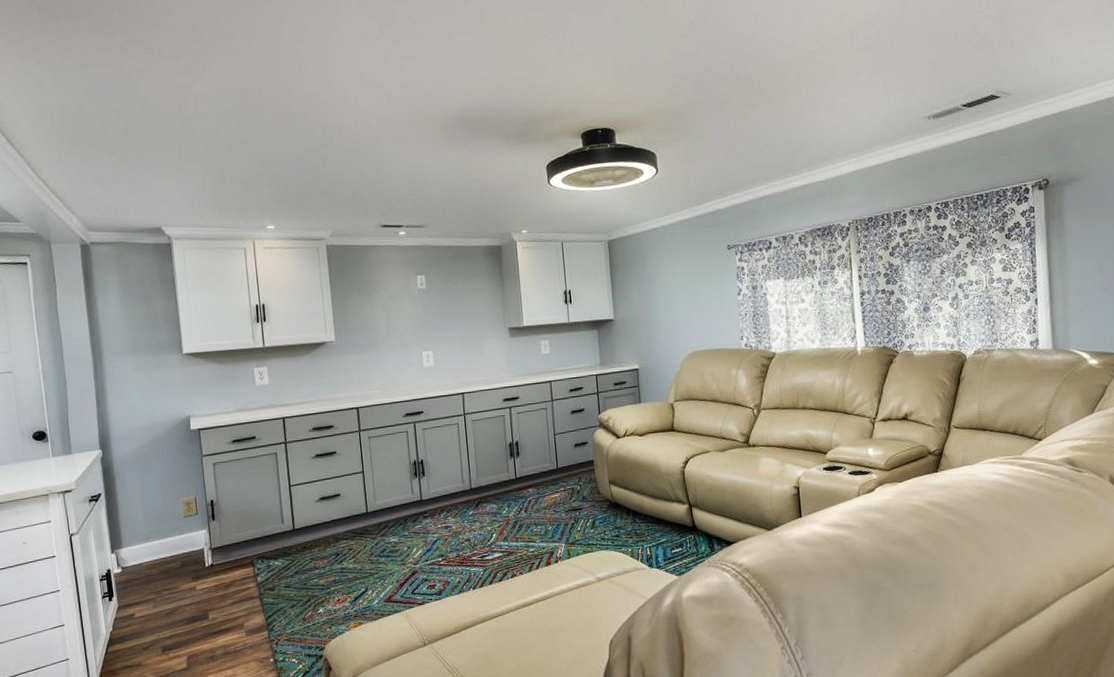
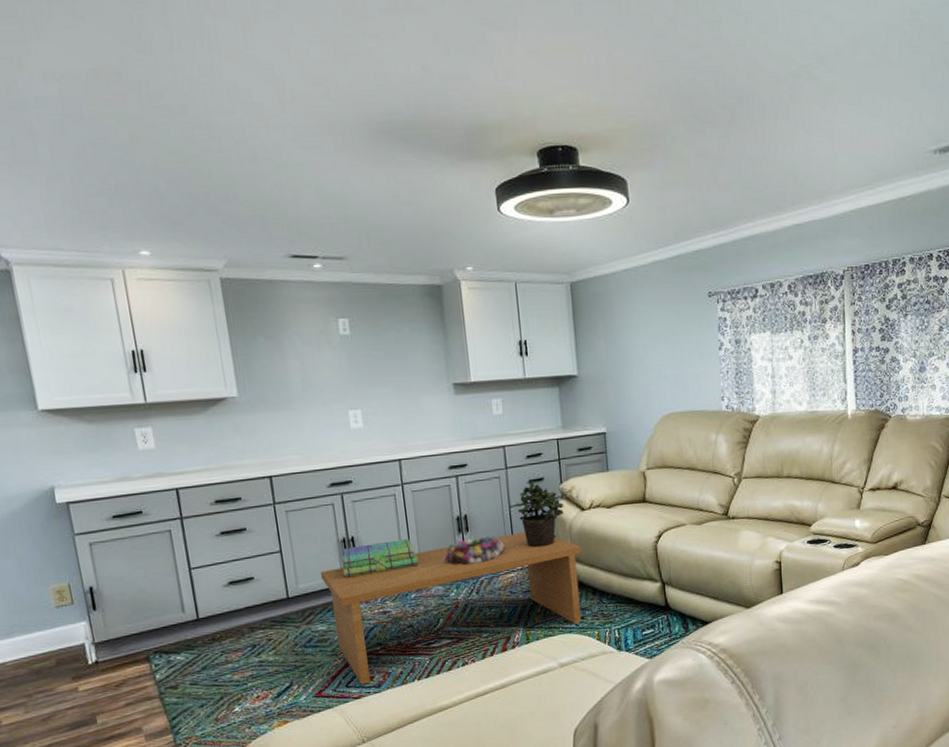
coffee table: none [394,457,617,592] -> present [320,532,582,685]
stack of books: none [412,462,476,496] -> present [342,539,419,578]
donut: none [498,460,551,486] -> present [444,536,506,565]
potted plant: none [559,411,602,471] -> present [515,481,564,548]

